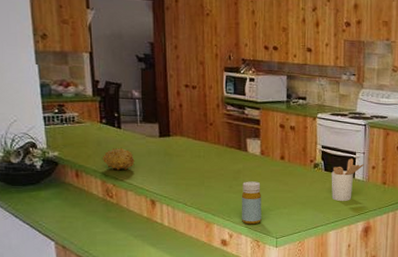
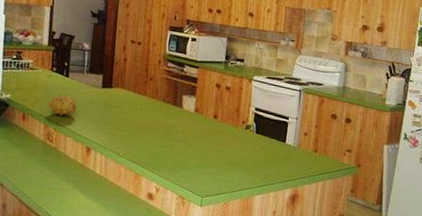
bottle: present [241,181,262,225] -> none [170,137,192,181]
utensil holder: present [331,158,364,202] -> none [261,123,296,166]

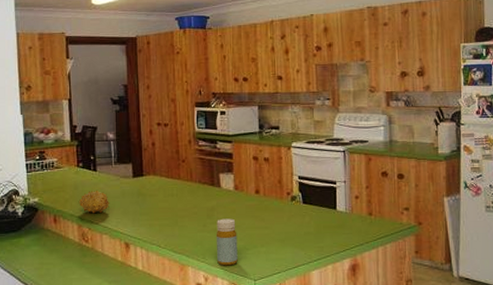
bottle: none [170,137,192,181] -> present [216,218,238,266]

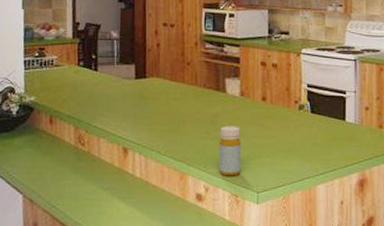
fruit: present [78,190,109,214] -> none [76,90,109,116]

